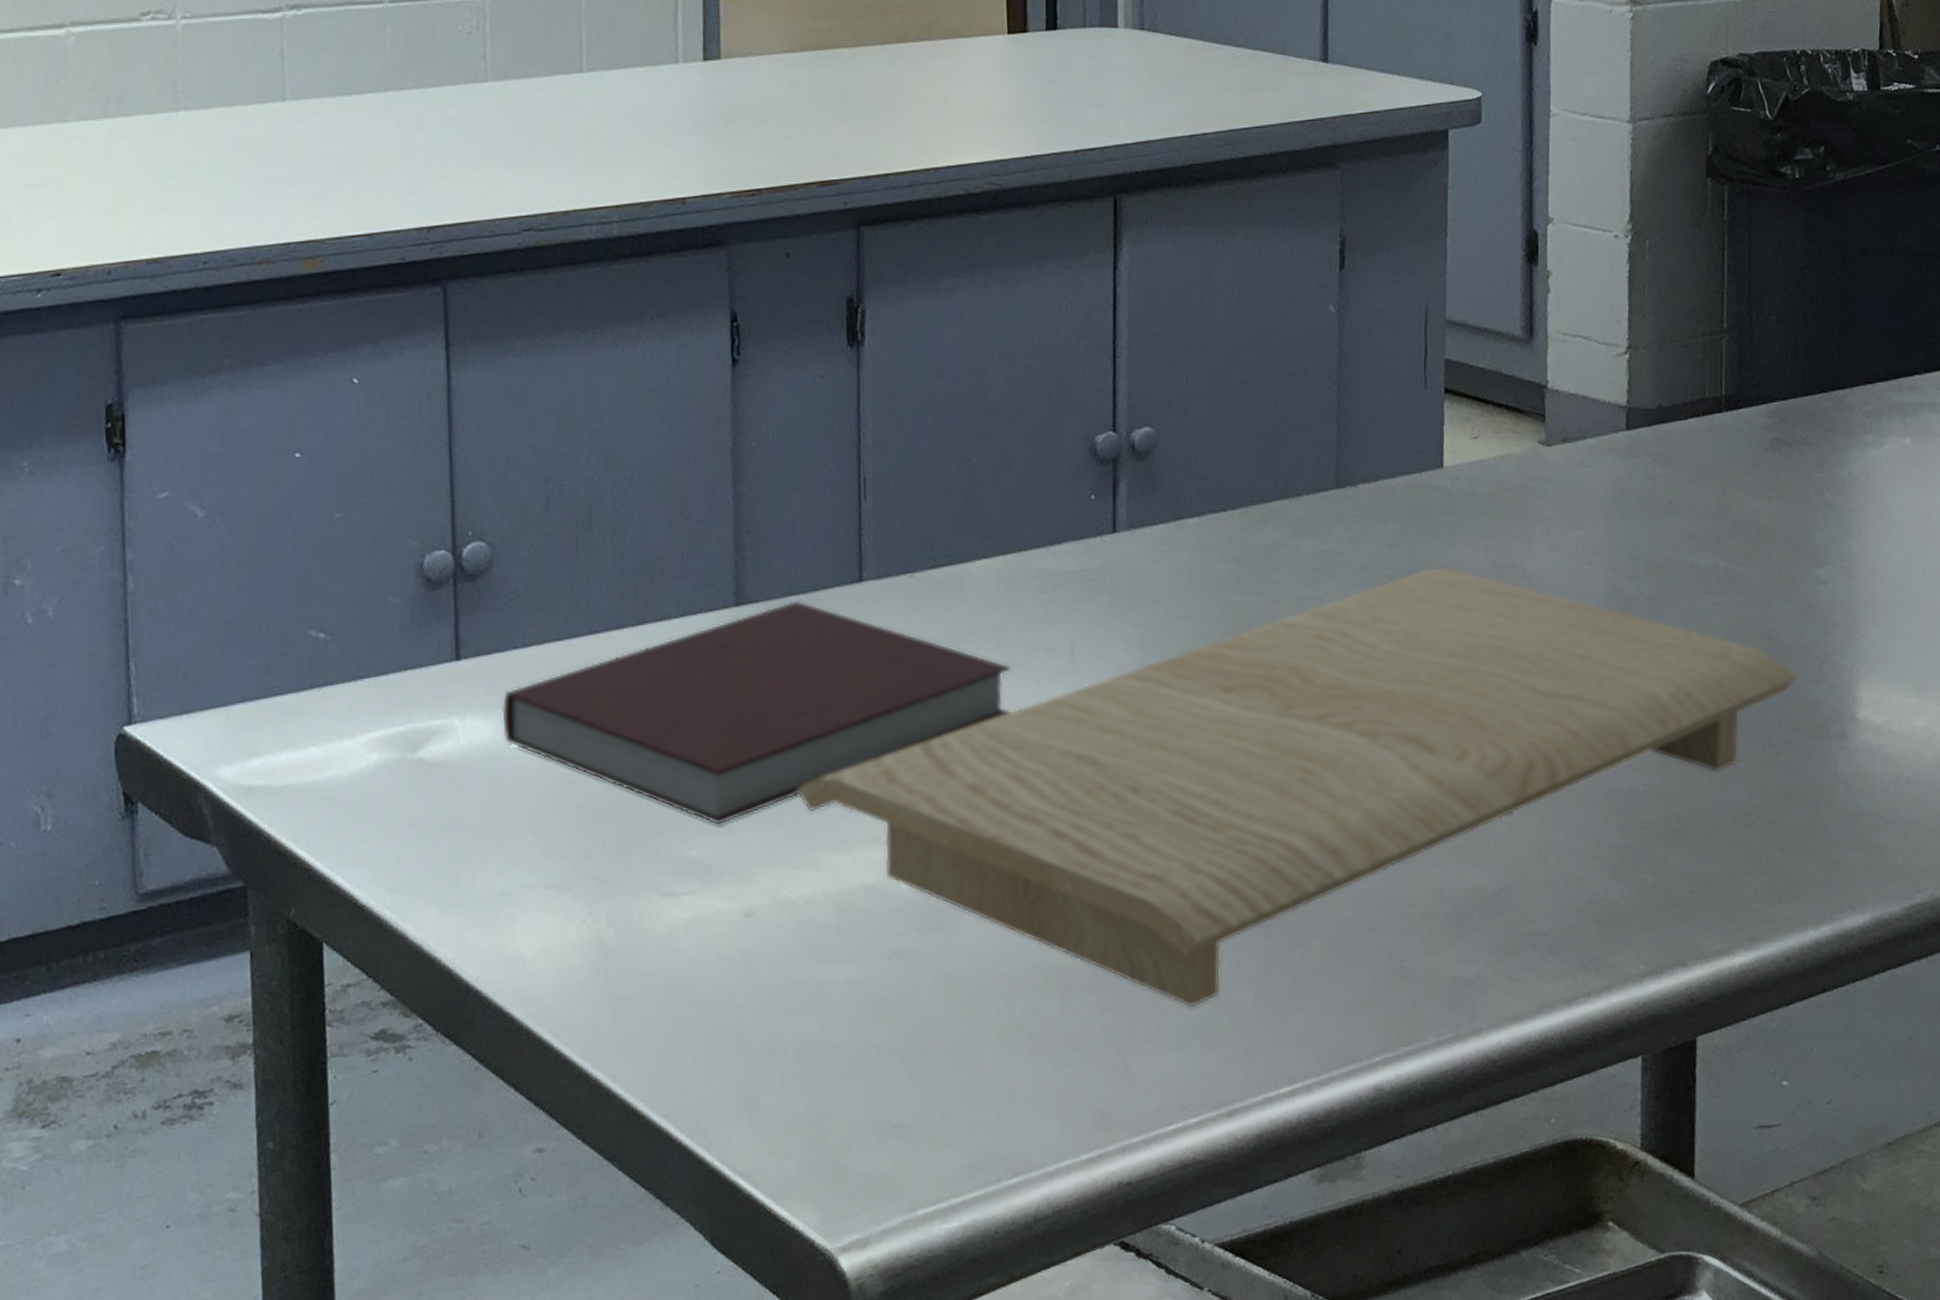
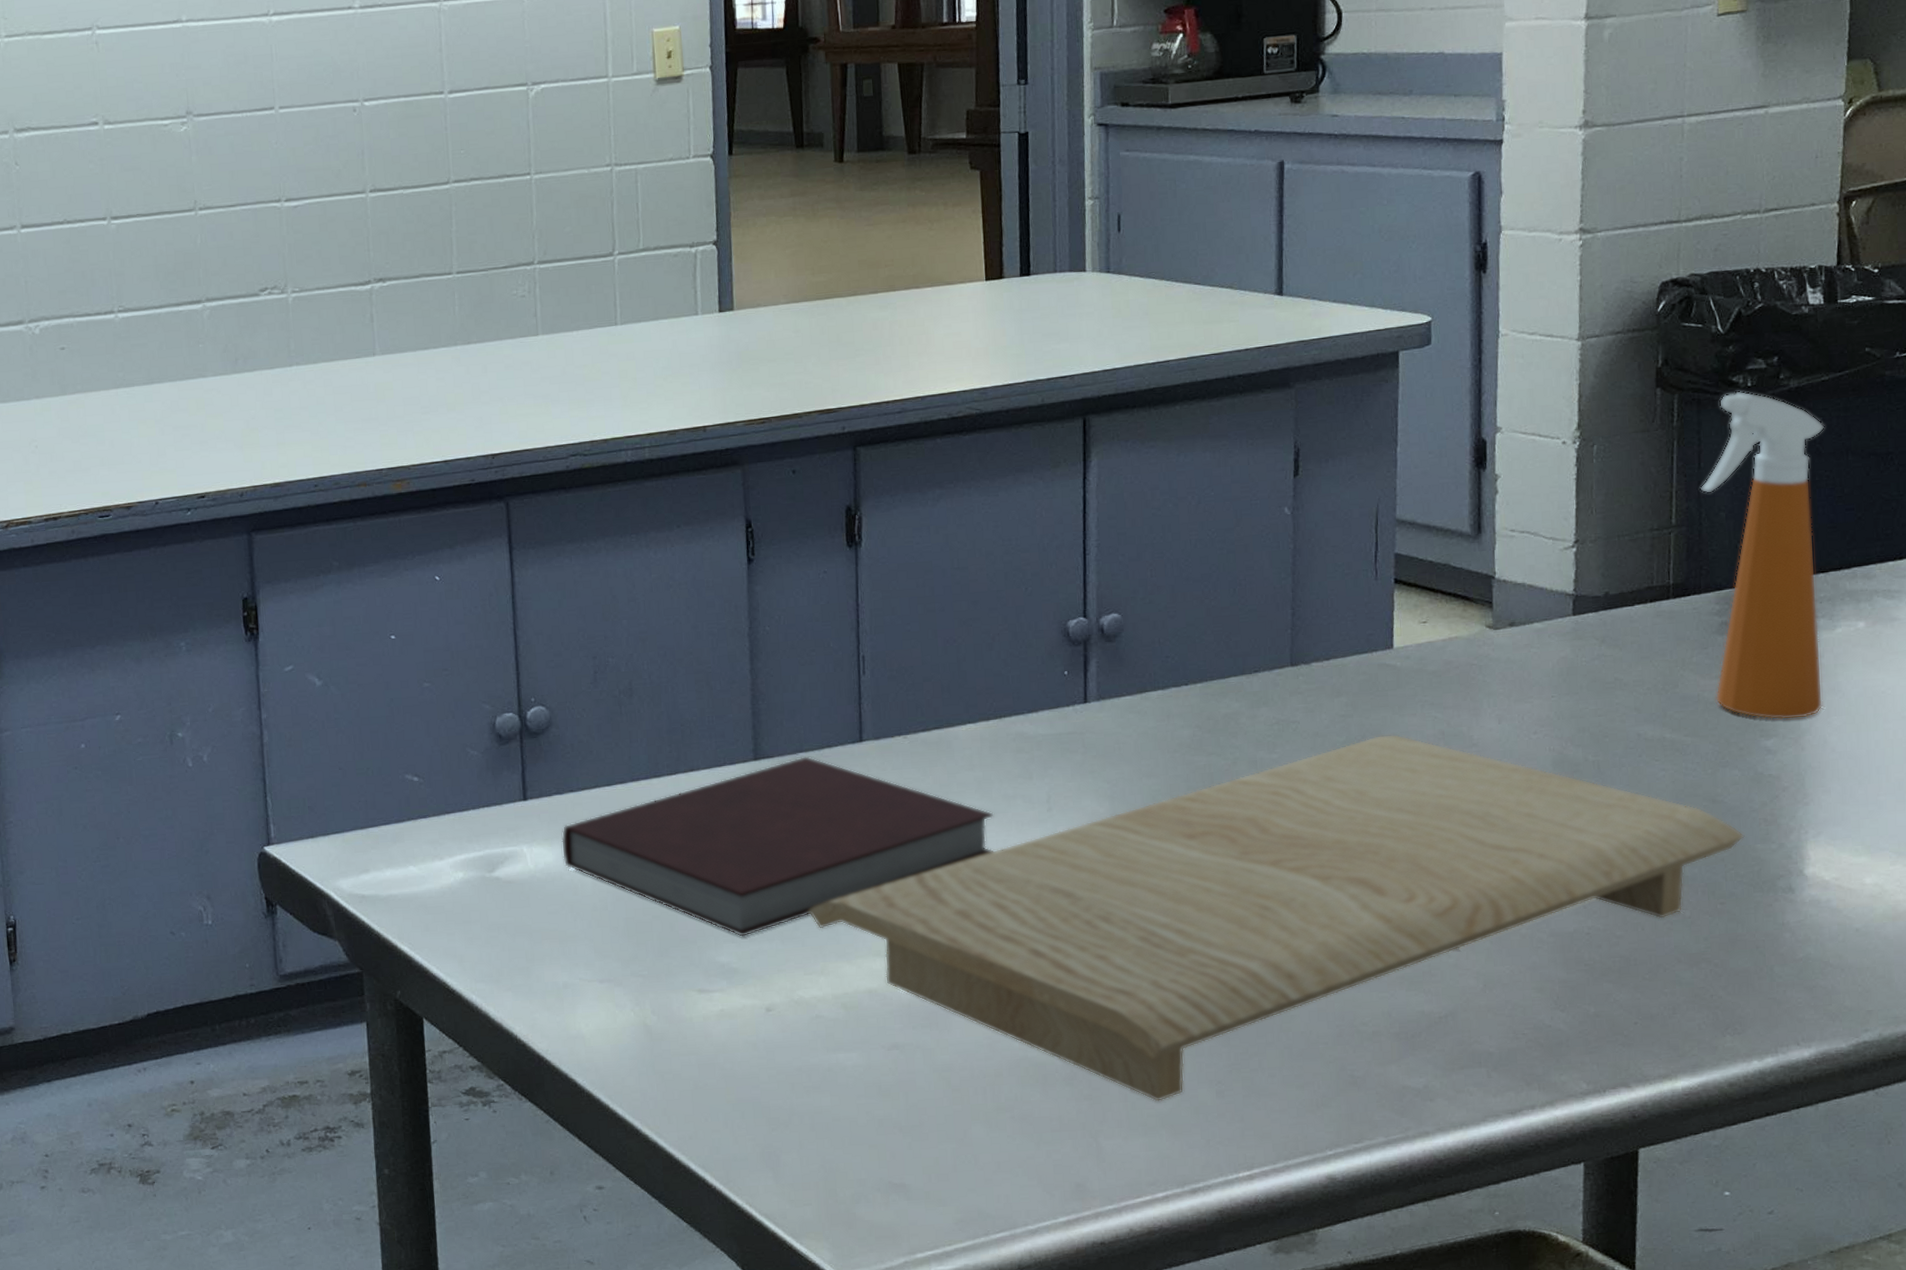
spray bottle: none [1750,183,1873,547] -> present [1700,391,1825,720]

